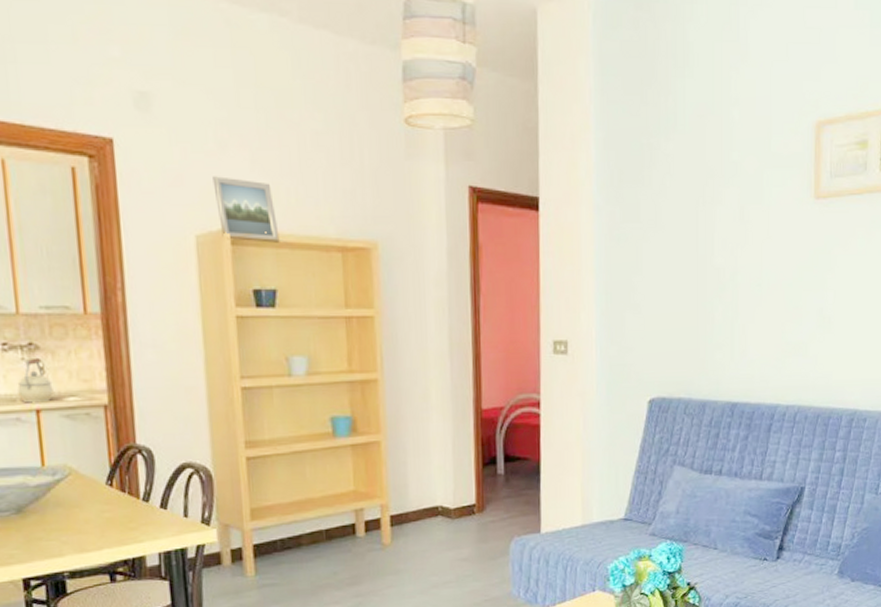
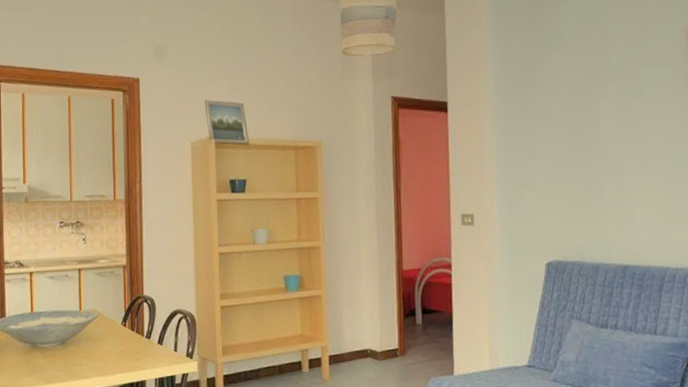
kettle: present [16,357,54,403] -> none [67,231,91,264]

